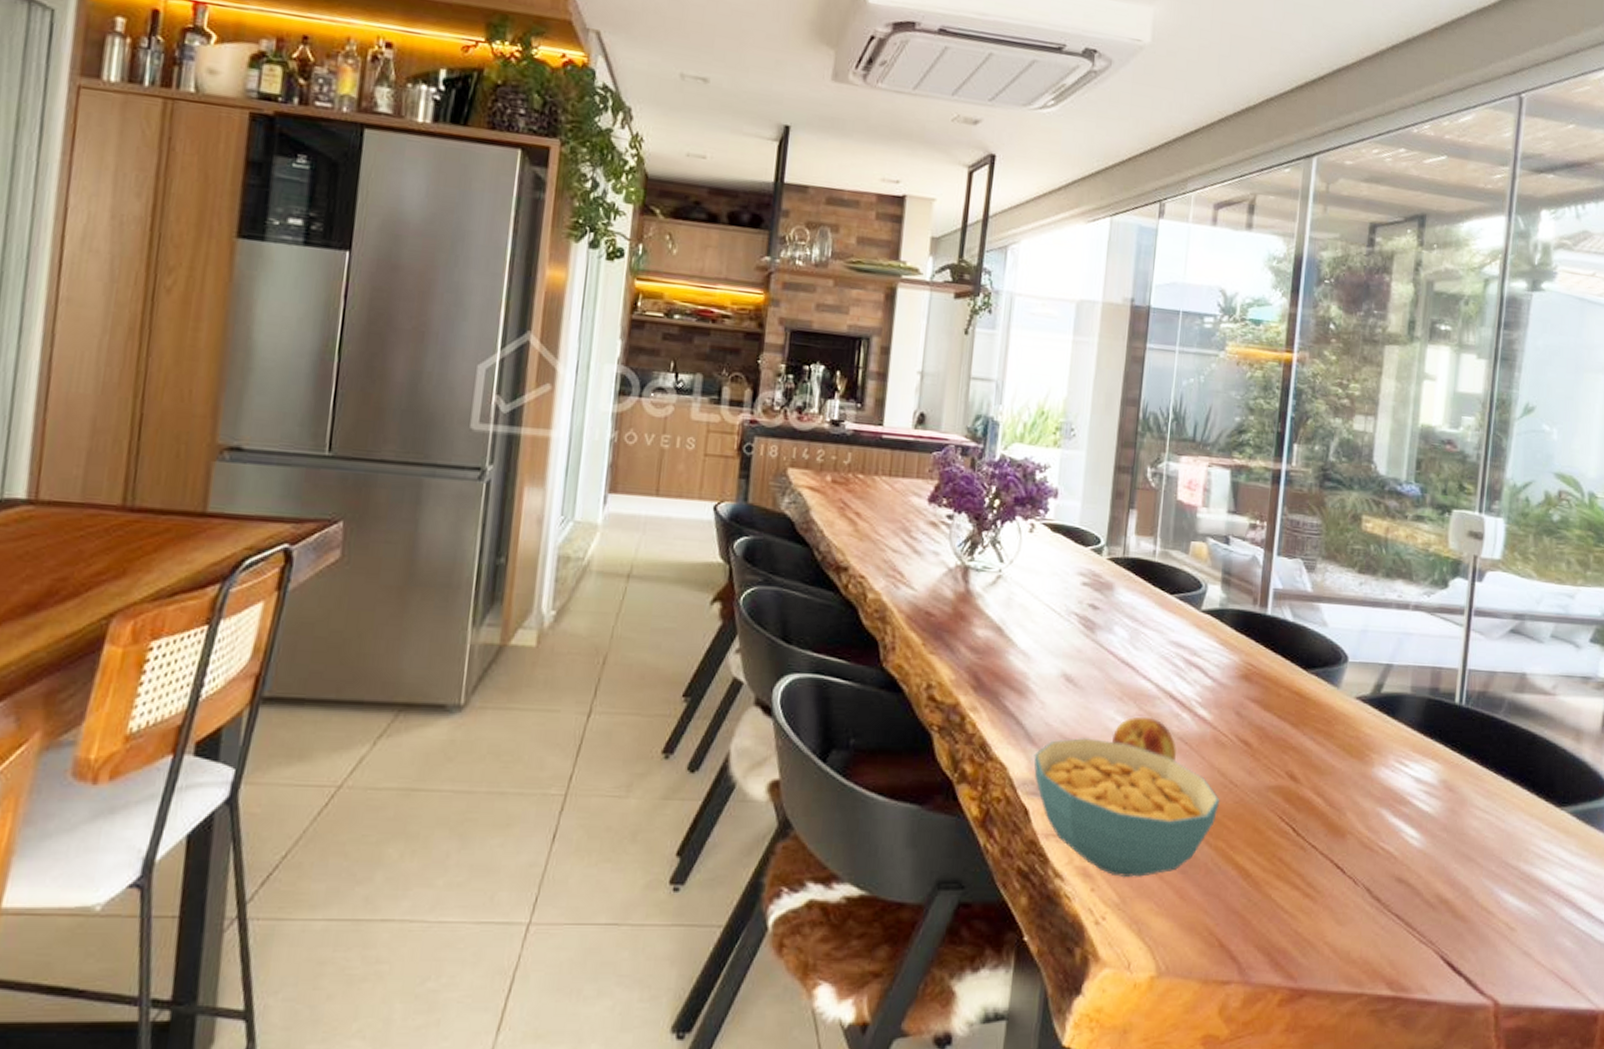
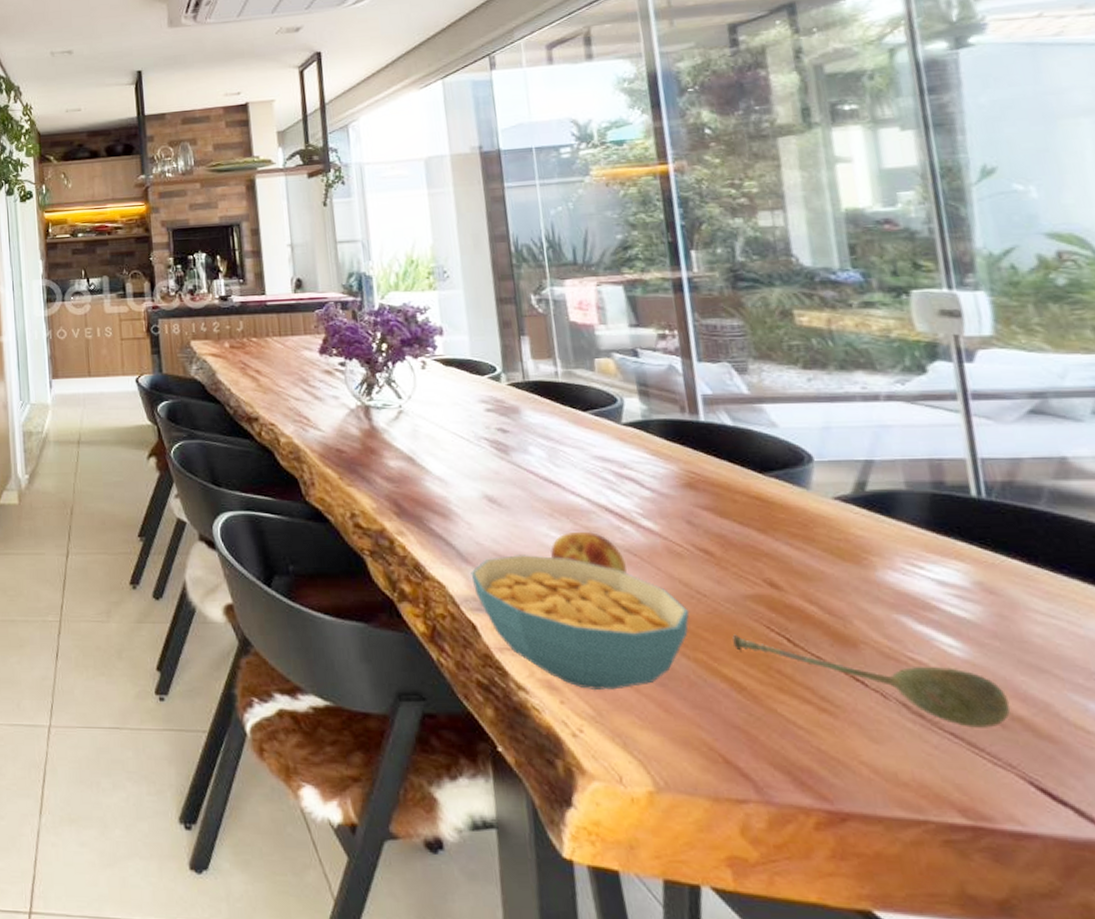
soupspoon: none [1248,823,1442,911] -> present [732,634,1011,729]

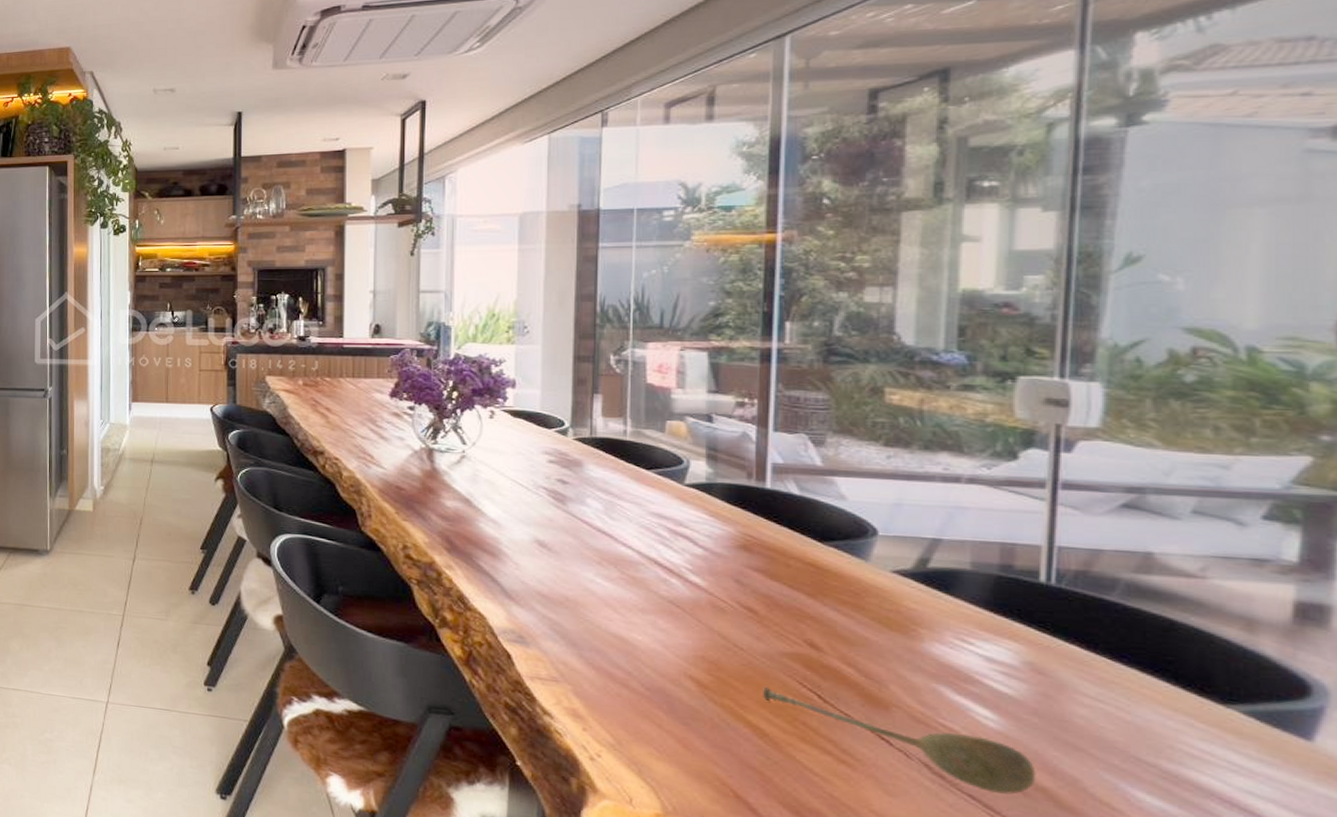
cereal bowl: present [471,555,690,691] -> none [512,596,724,724]
fruit: present [550,531,627,573] -> none [594,580,667,622]

